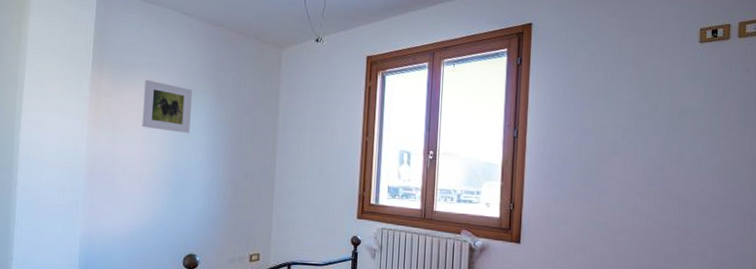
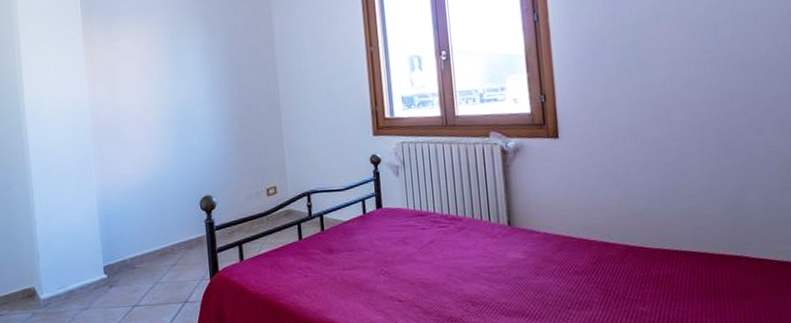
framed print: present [142,79,192,133] -> none [135,23,187,74]

